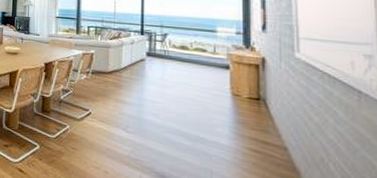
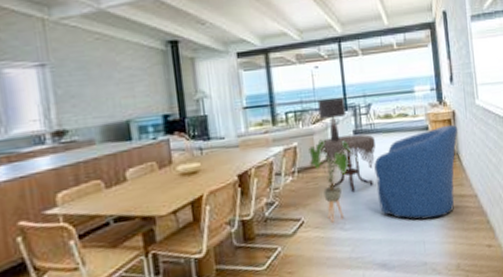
house plant: none [103,53,148,122] -> present [309,139,359,223]
side table: none [113,53,167,103] -> present [319,134,376,193]
lamp: none [116,22,142,58] -> present [317,98,347,142]
armchair: none [164,69,268,156] -> present [374,124,458,221]

